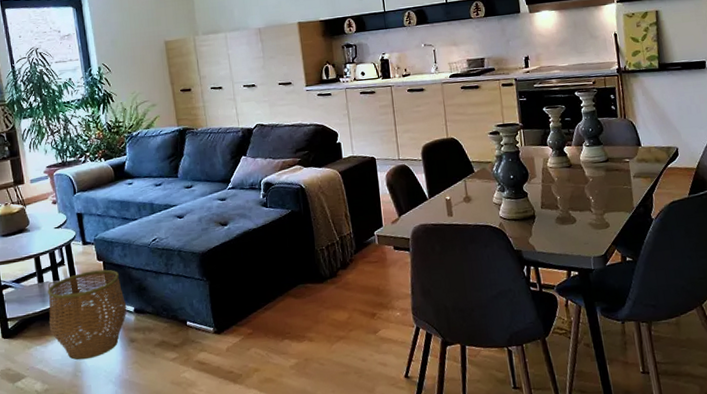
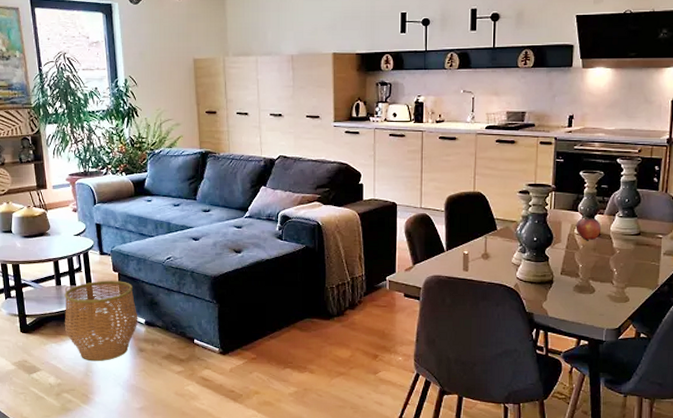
fruit: none [547,150,572,172] -> present [575,217,602,240]

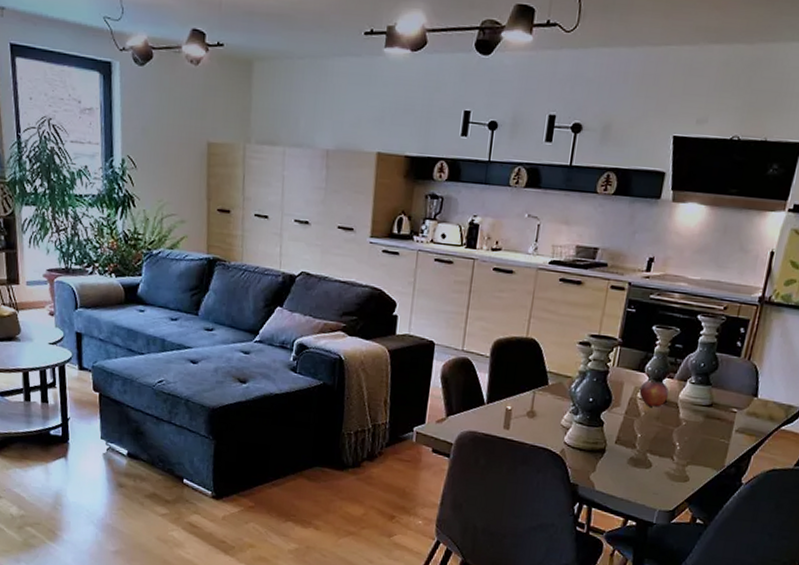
basket: present [64,280,138,362] -> none [31,400,120,494]

